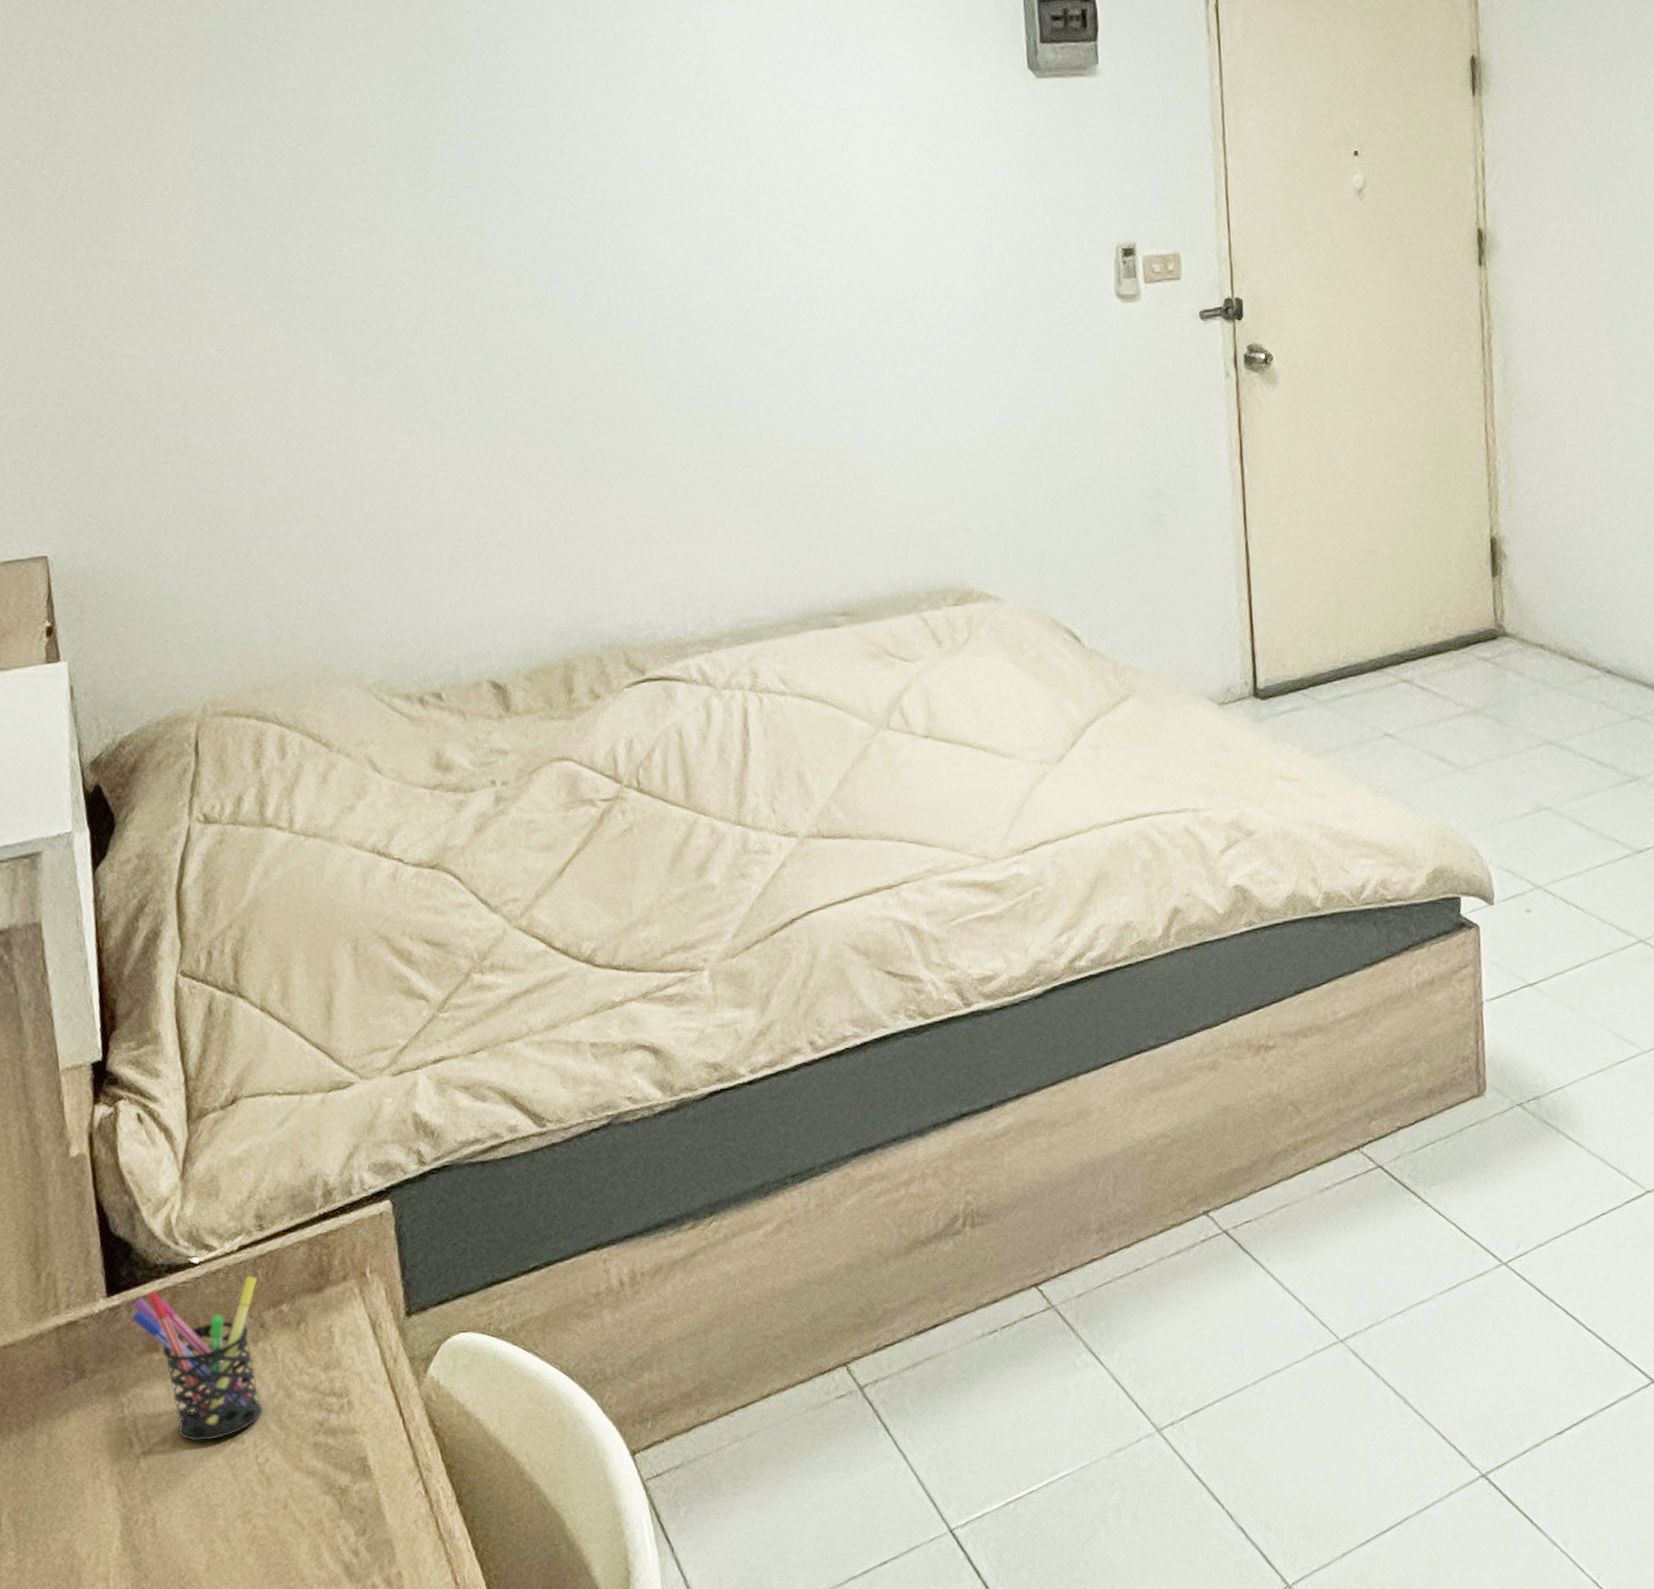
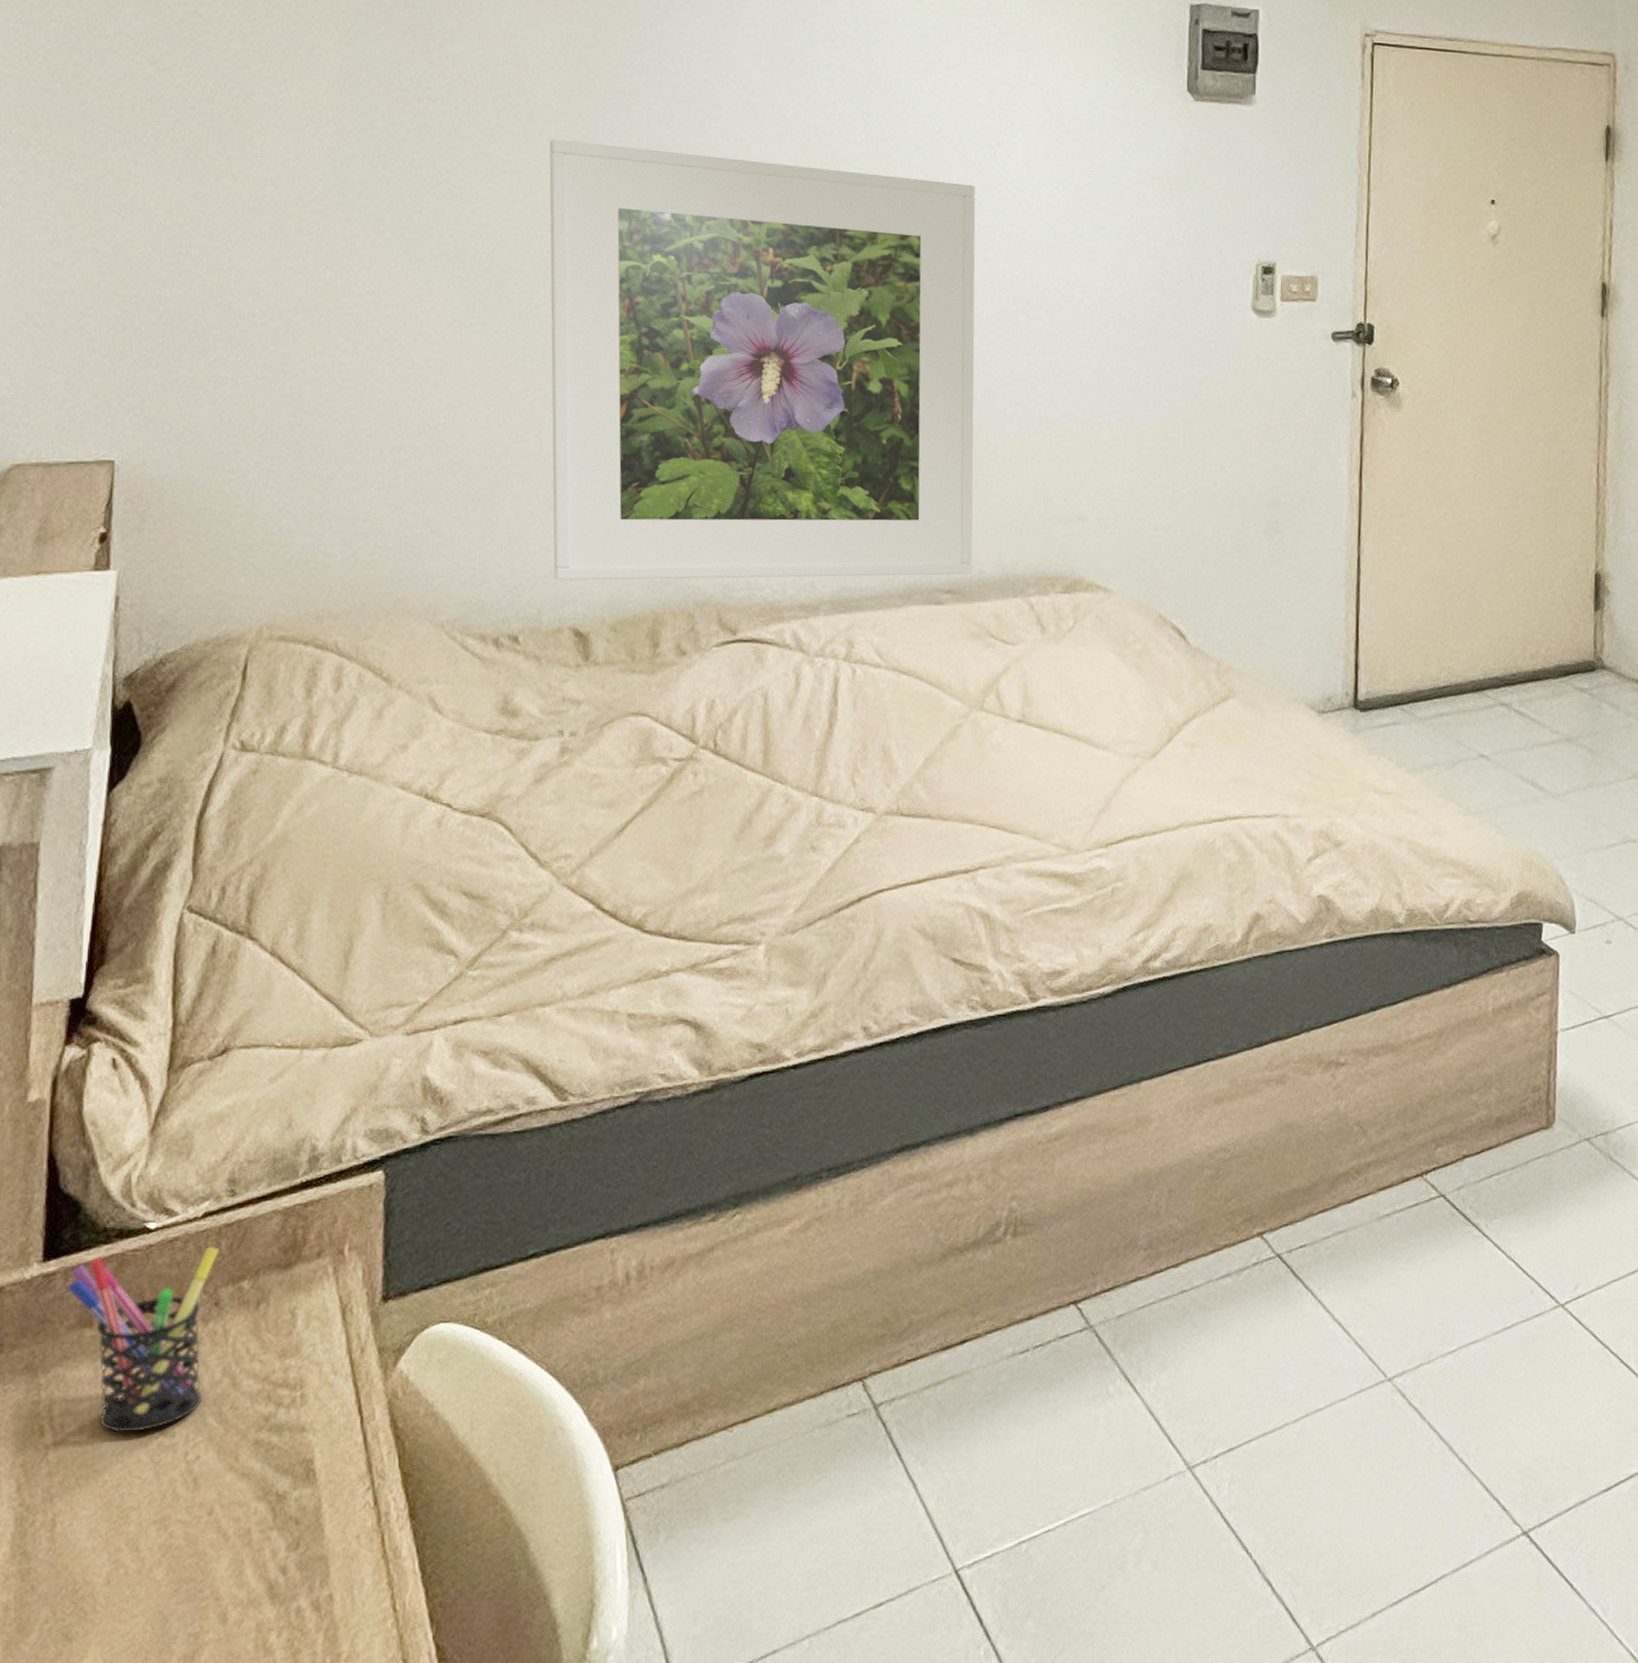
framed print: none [402,191,864,635] -> present [549,139,976,581]

